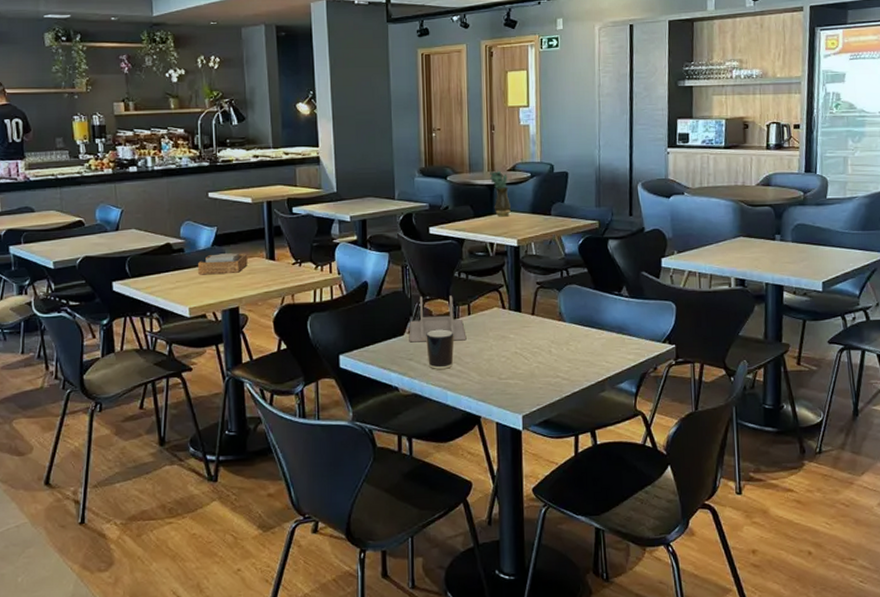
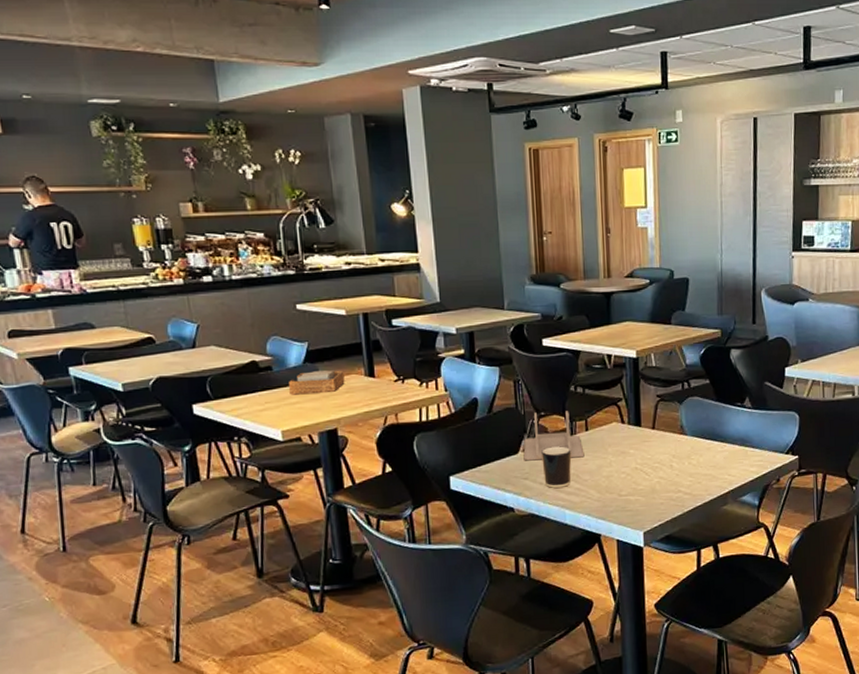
vase: present [489,169,512,218] -> none [605,275,630,328]

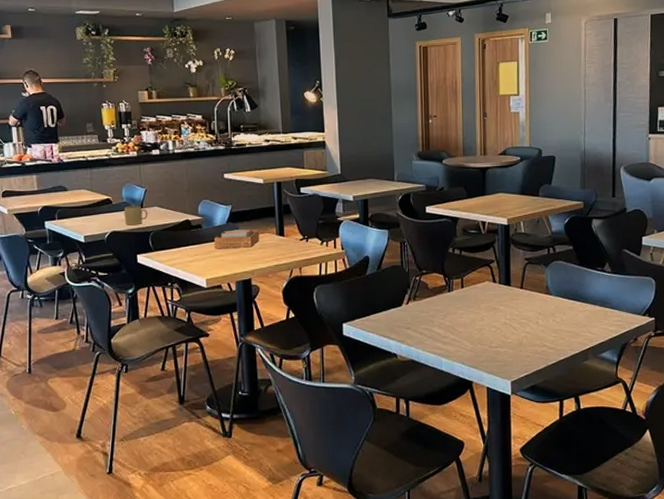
mug: none [172,344,203,370] -> present [124,205,148,226]
napkin holder: present [523,411,585,461] -> none [406,270,460,313]
mug: present [541,446,572,488] -> none [422,301,449,338]

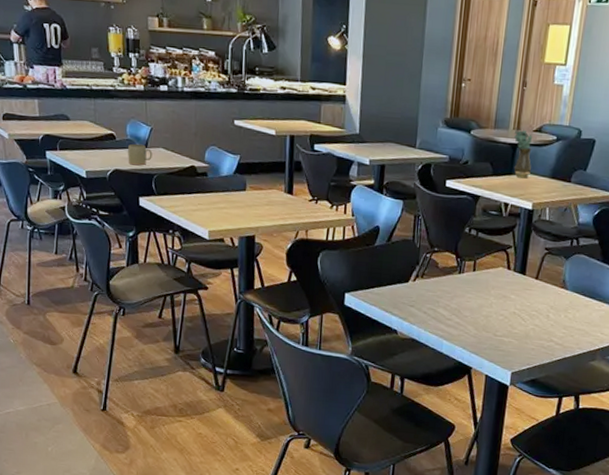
napkin holder: present [214,229,259,249] -> none [219,182,267,204]
vase: none [481,153,502,199] -> present [513,127,533,180]

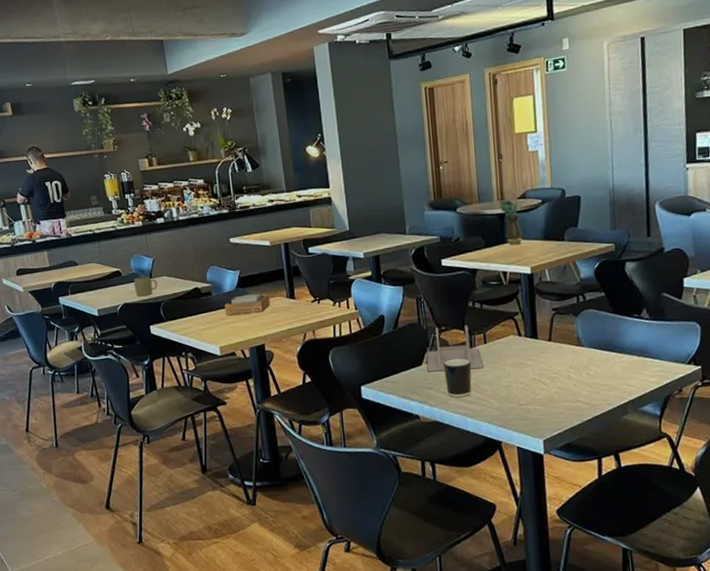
napkin holder: none [219,182,267,204] -> present [225,293,270,316]
napkin holder: none [413,247,469,295] -> present [426,325,484,372]
mug: none [428,280,457,319] -> present [443,358,472,397]

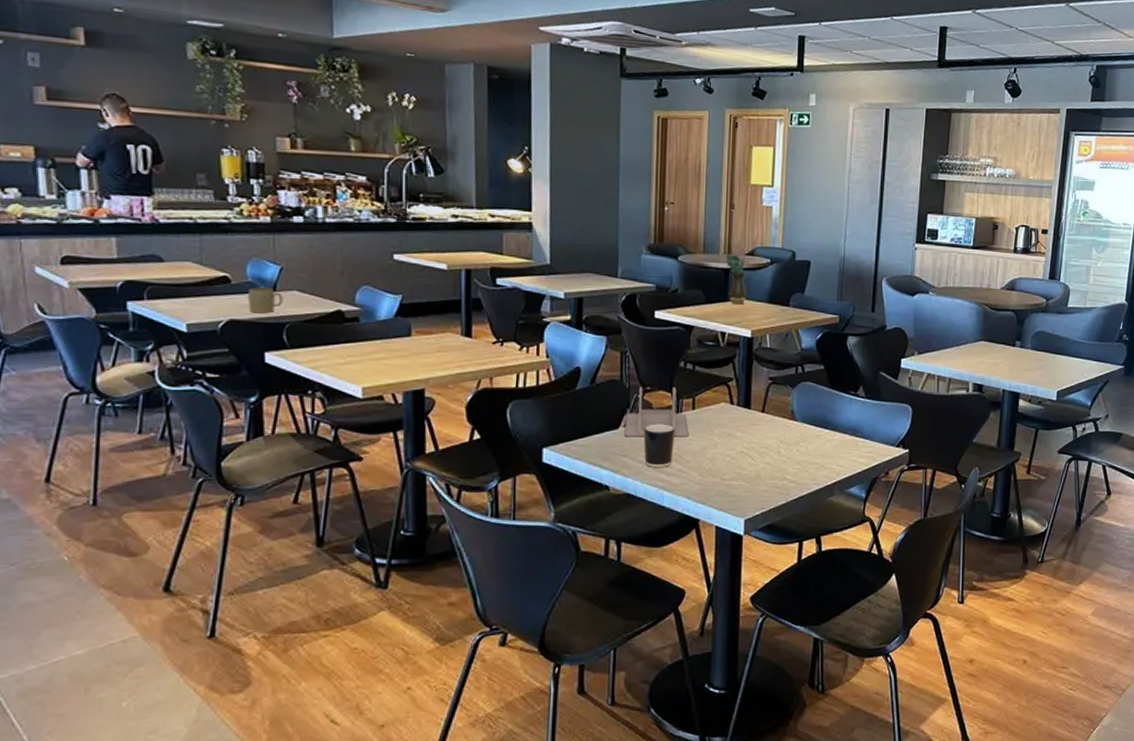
napkin holder: present [225,293,270,316] -> none [376,326,439,351]

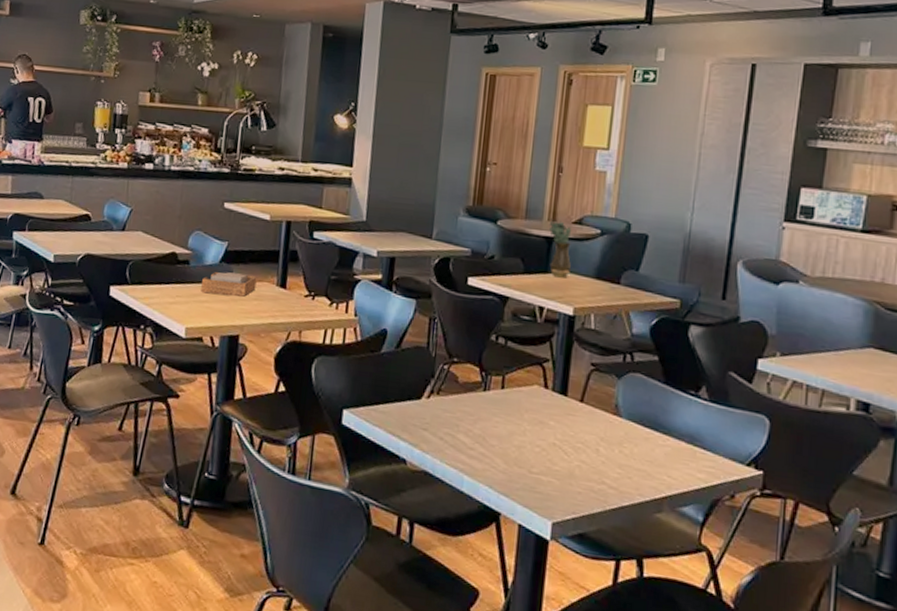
mug: present [248,287,283,314] -> none [102,226,130,250]
napkin holder: none [376,326,439,351] -> present [201,272,257,298]
napkin holder: present [624,387,689,437] -> none [426,357,496,419]
mug: present [643,424,676,467] -> none [445,398,482,449]

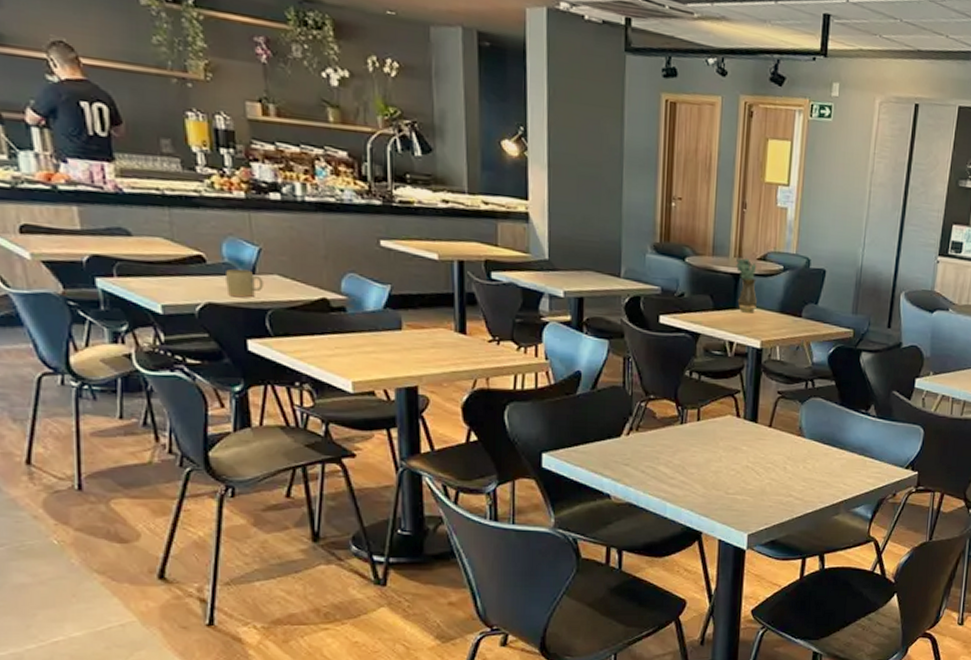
mug: none [102,226,130,250] -> present [226,268,264,298]
napkin holder: present [201,272,257,298] -> none [365,318,431,346]

